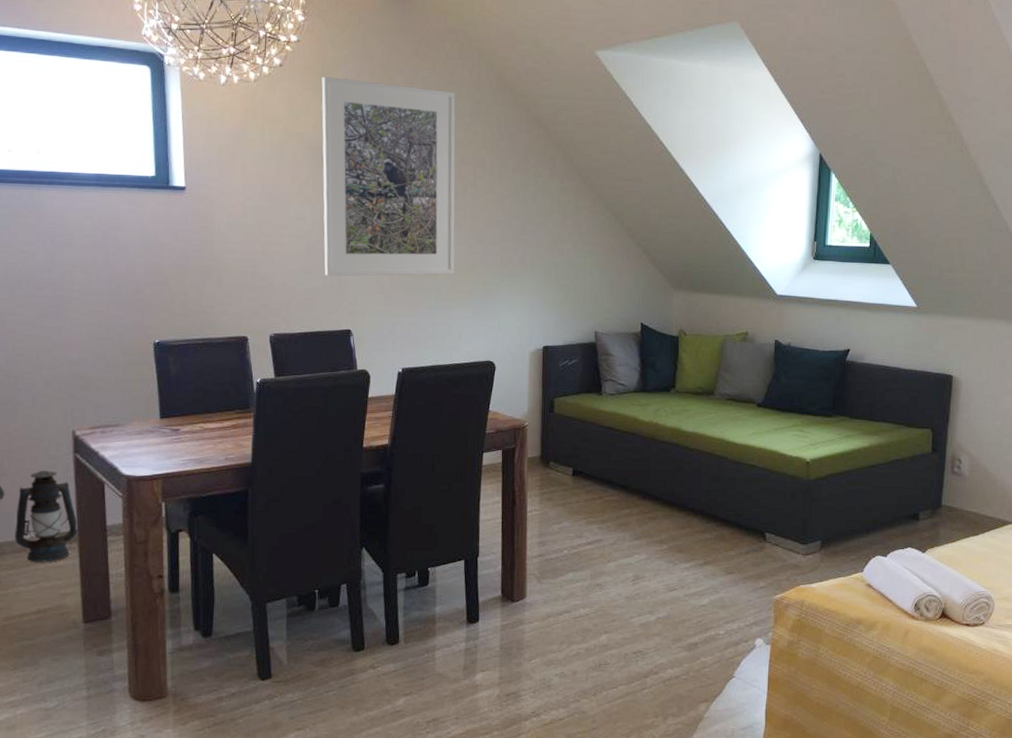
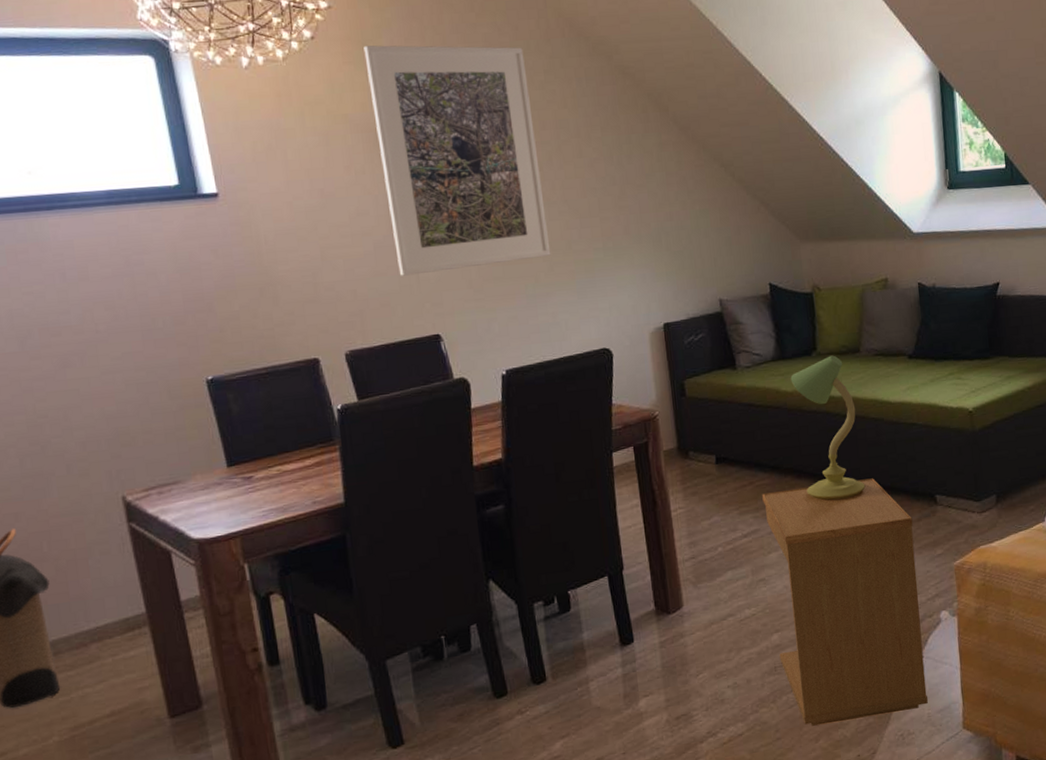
lantern: present [15,470,79,562] -> none [66,547,147,657]
side table: none [605,508,742,723] -> present [762,478,928,726]
table lamp: none [648,394,703,524] -> present [790,355,866,501]

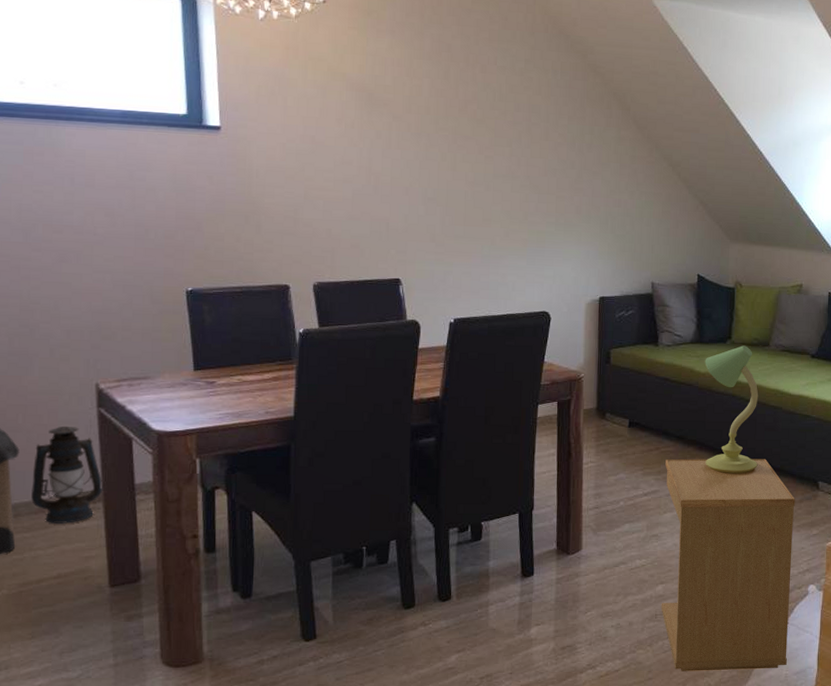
lantern: none [66,547,147,657] -> present [31,425,103,524]
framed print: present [363,45,551,276] -> none [368,14,510,224]

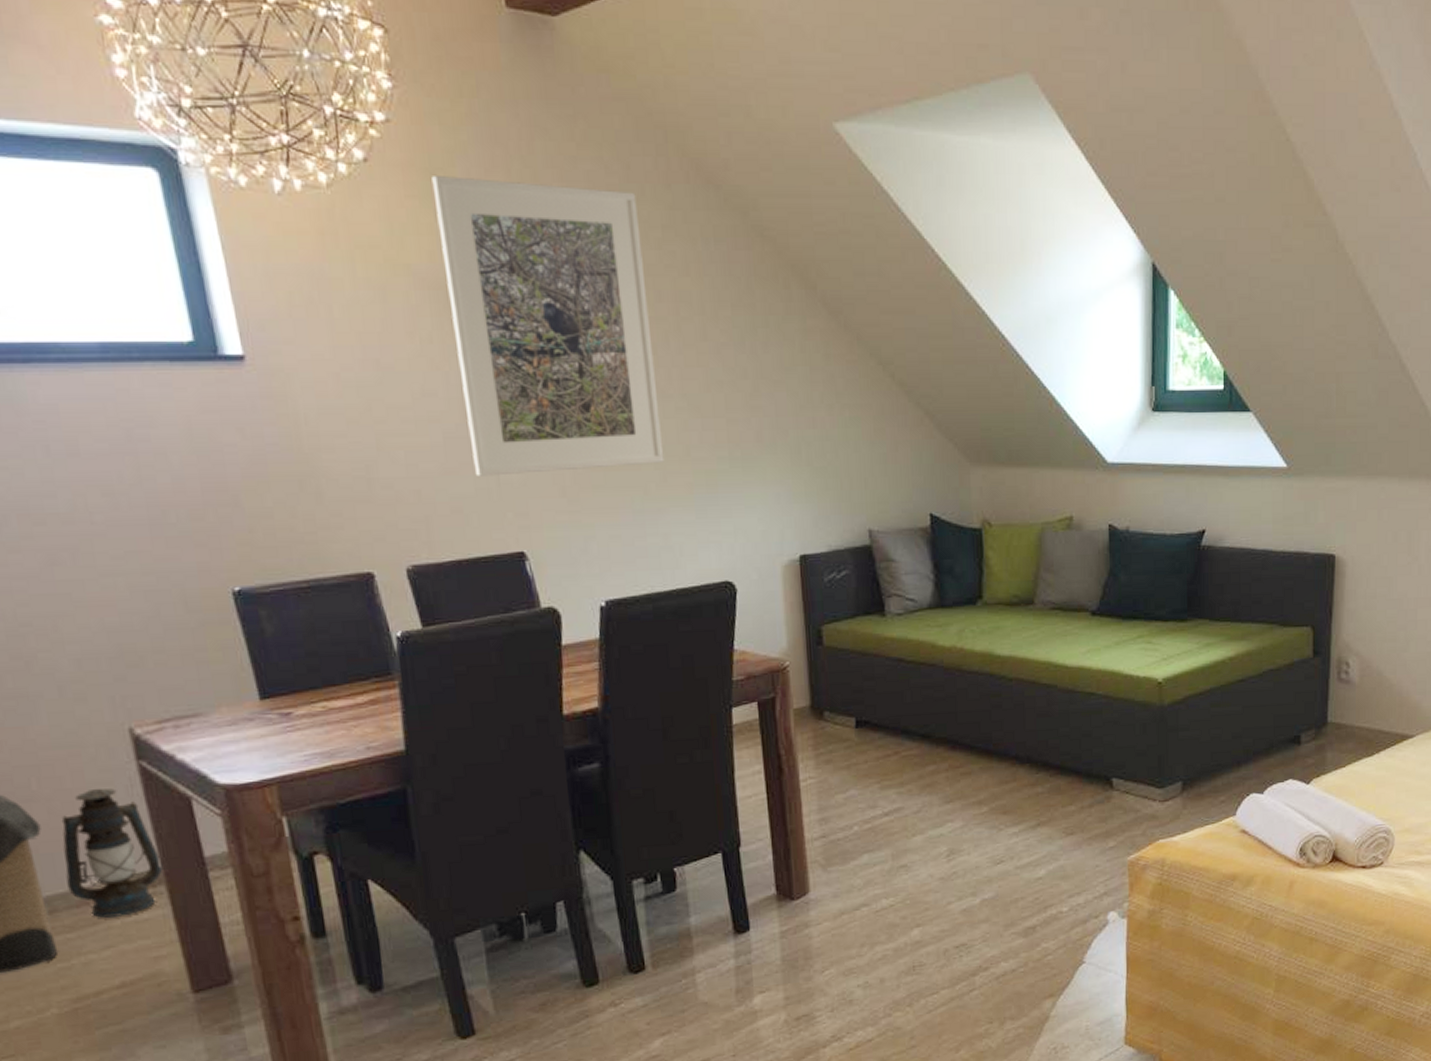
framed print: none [368,14,510,224] -> present [431,174,665,476]
side table: present [661,458,795,671] -> none [908,755,1087,1034]
table lamp: present [705,345,759,473] -> none [949,606,1031,778]

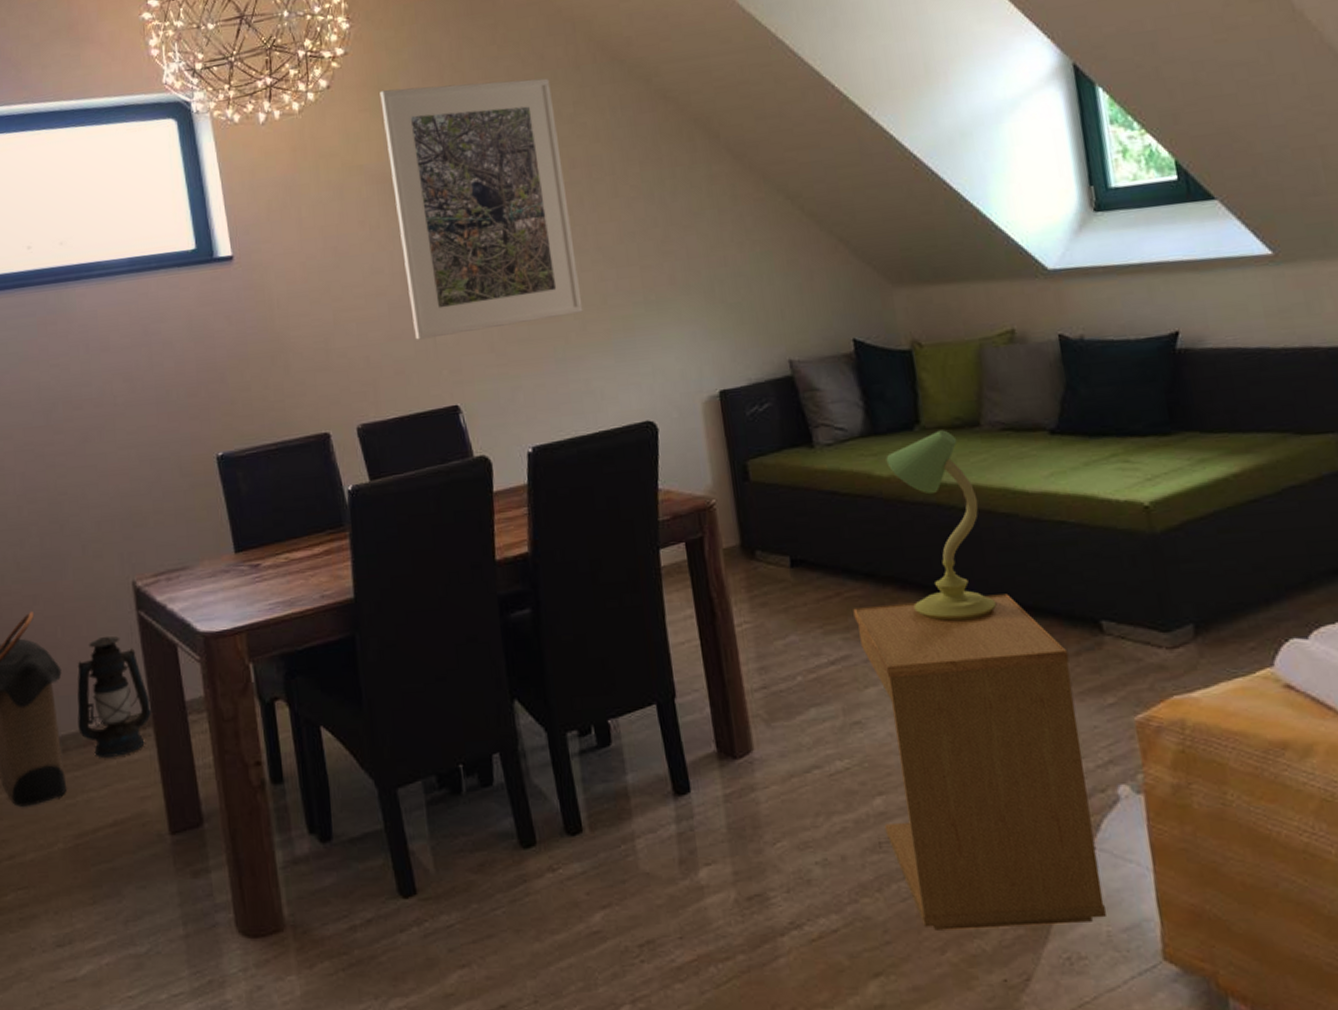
side table: none [908,755,1087,1034] -> present [853,594,1106,930]
table lamp: none [949,606,1031,778] -> present [886,430,997,621]

